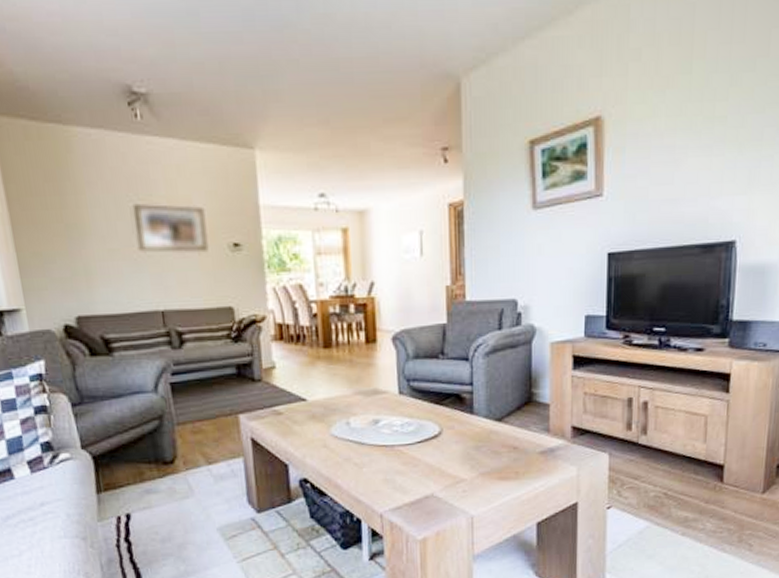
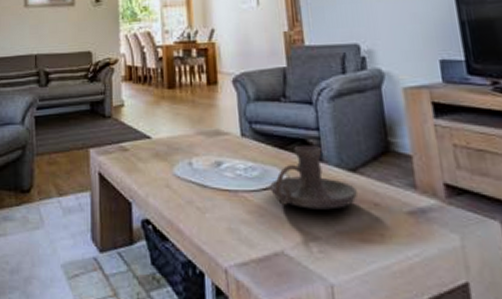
candle holder: none [424,400,500,457] -> present [270,146,357,210]

